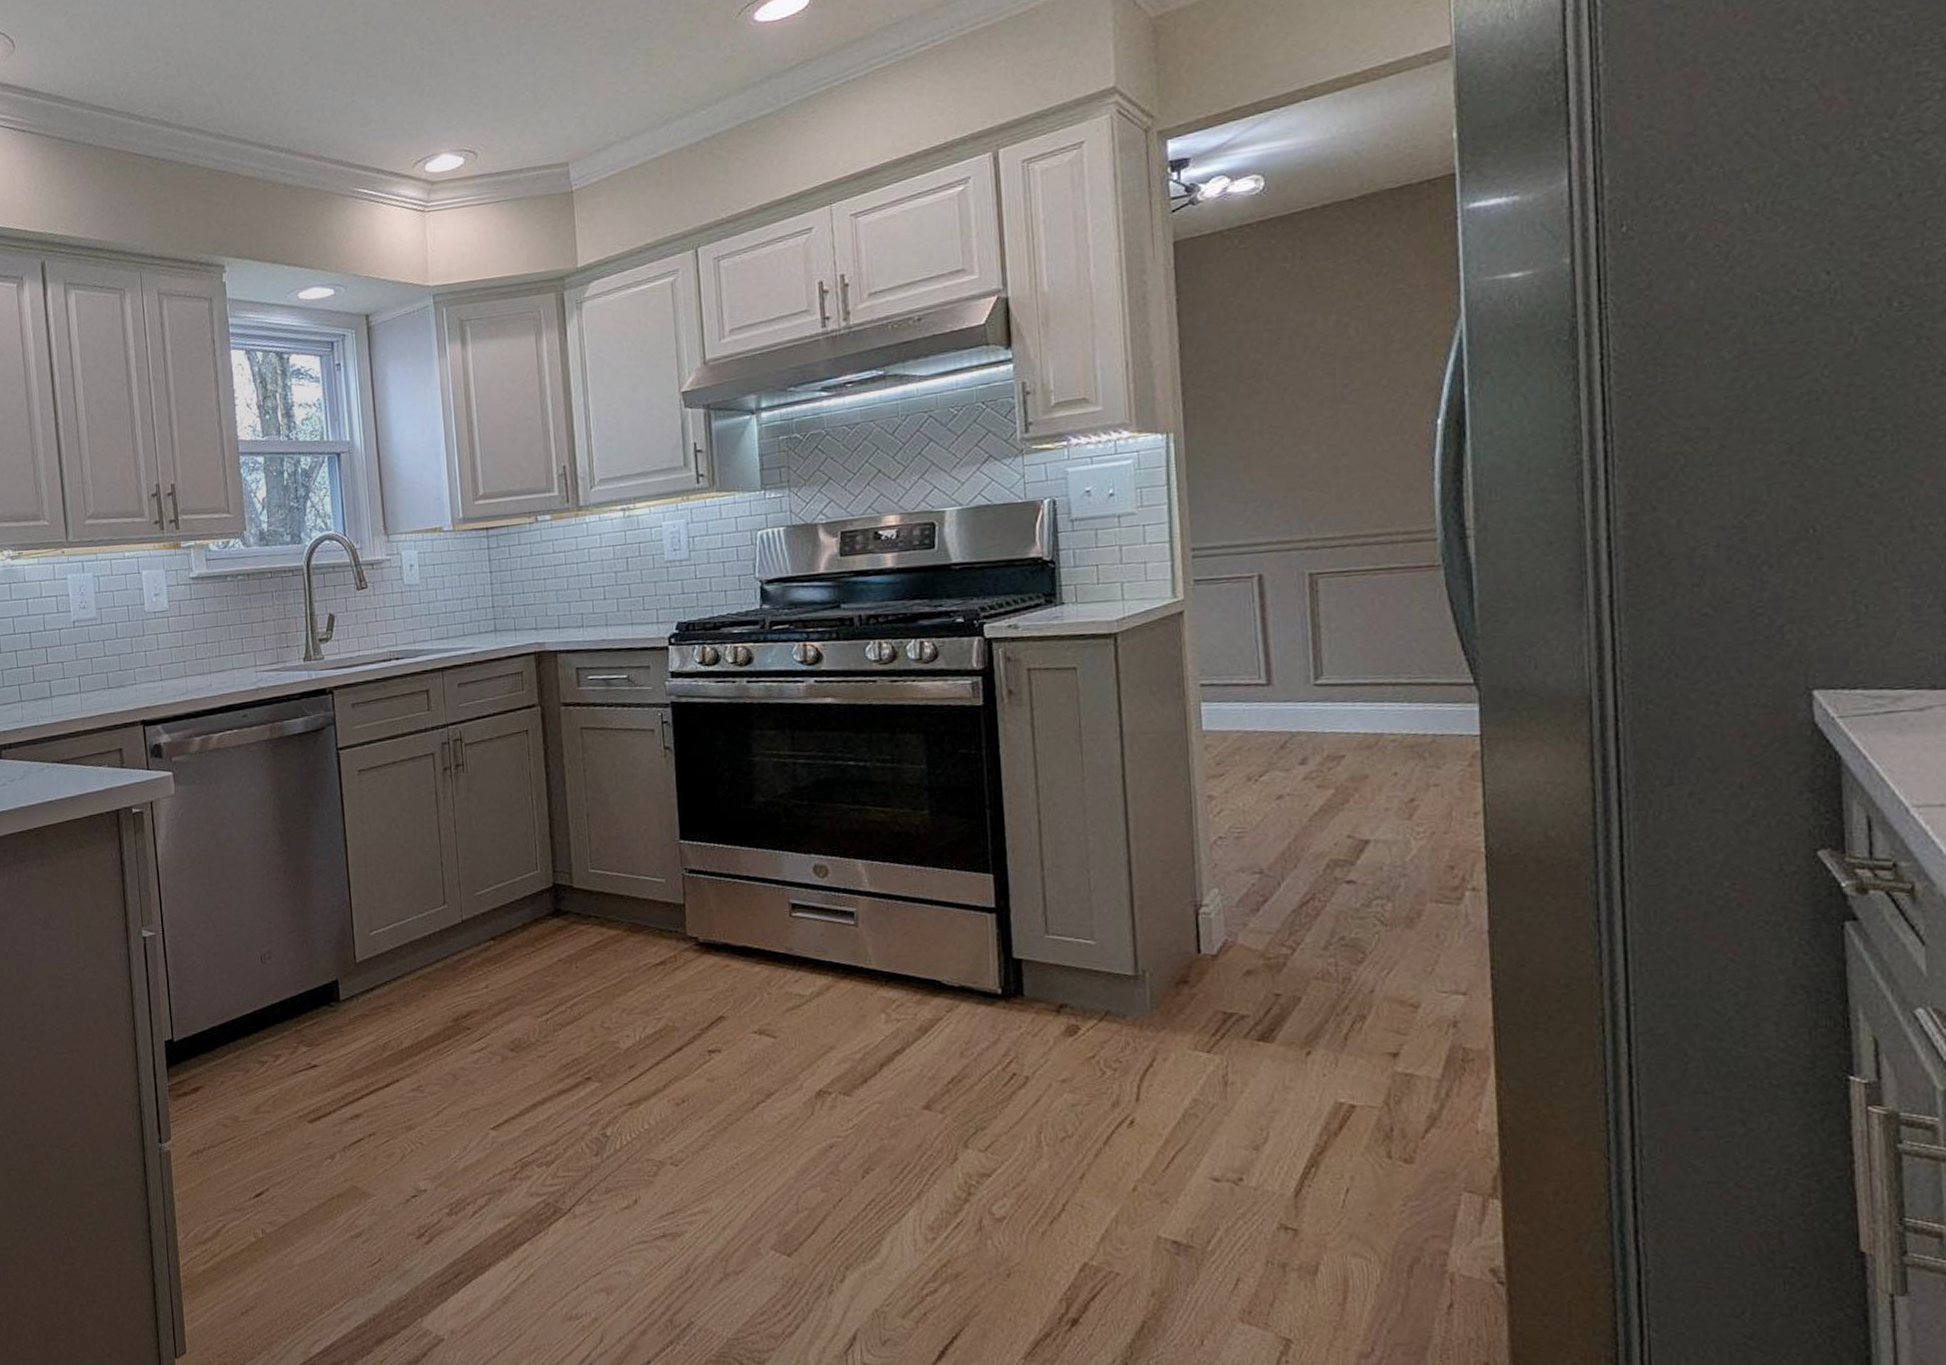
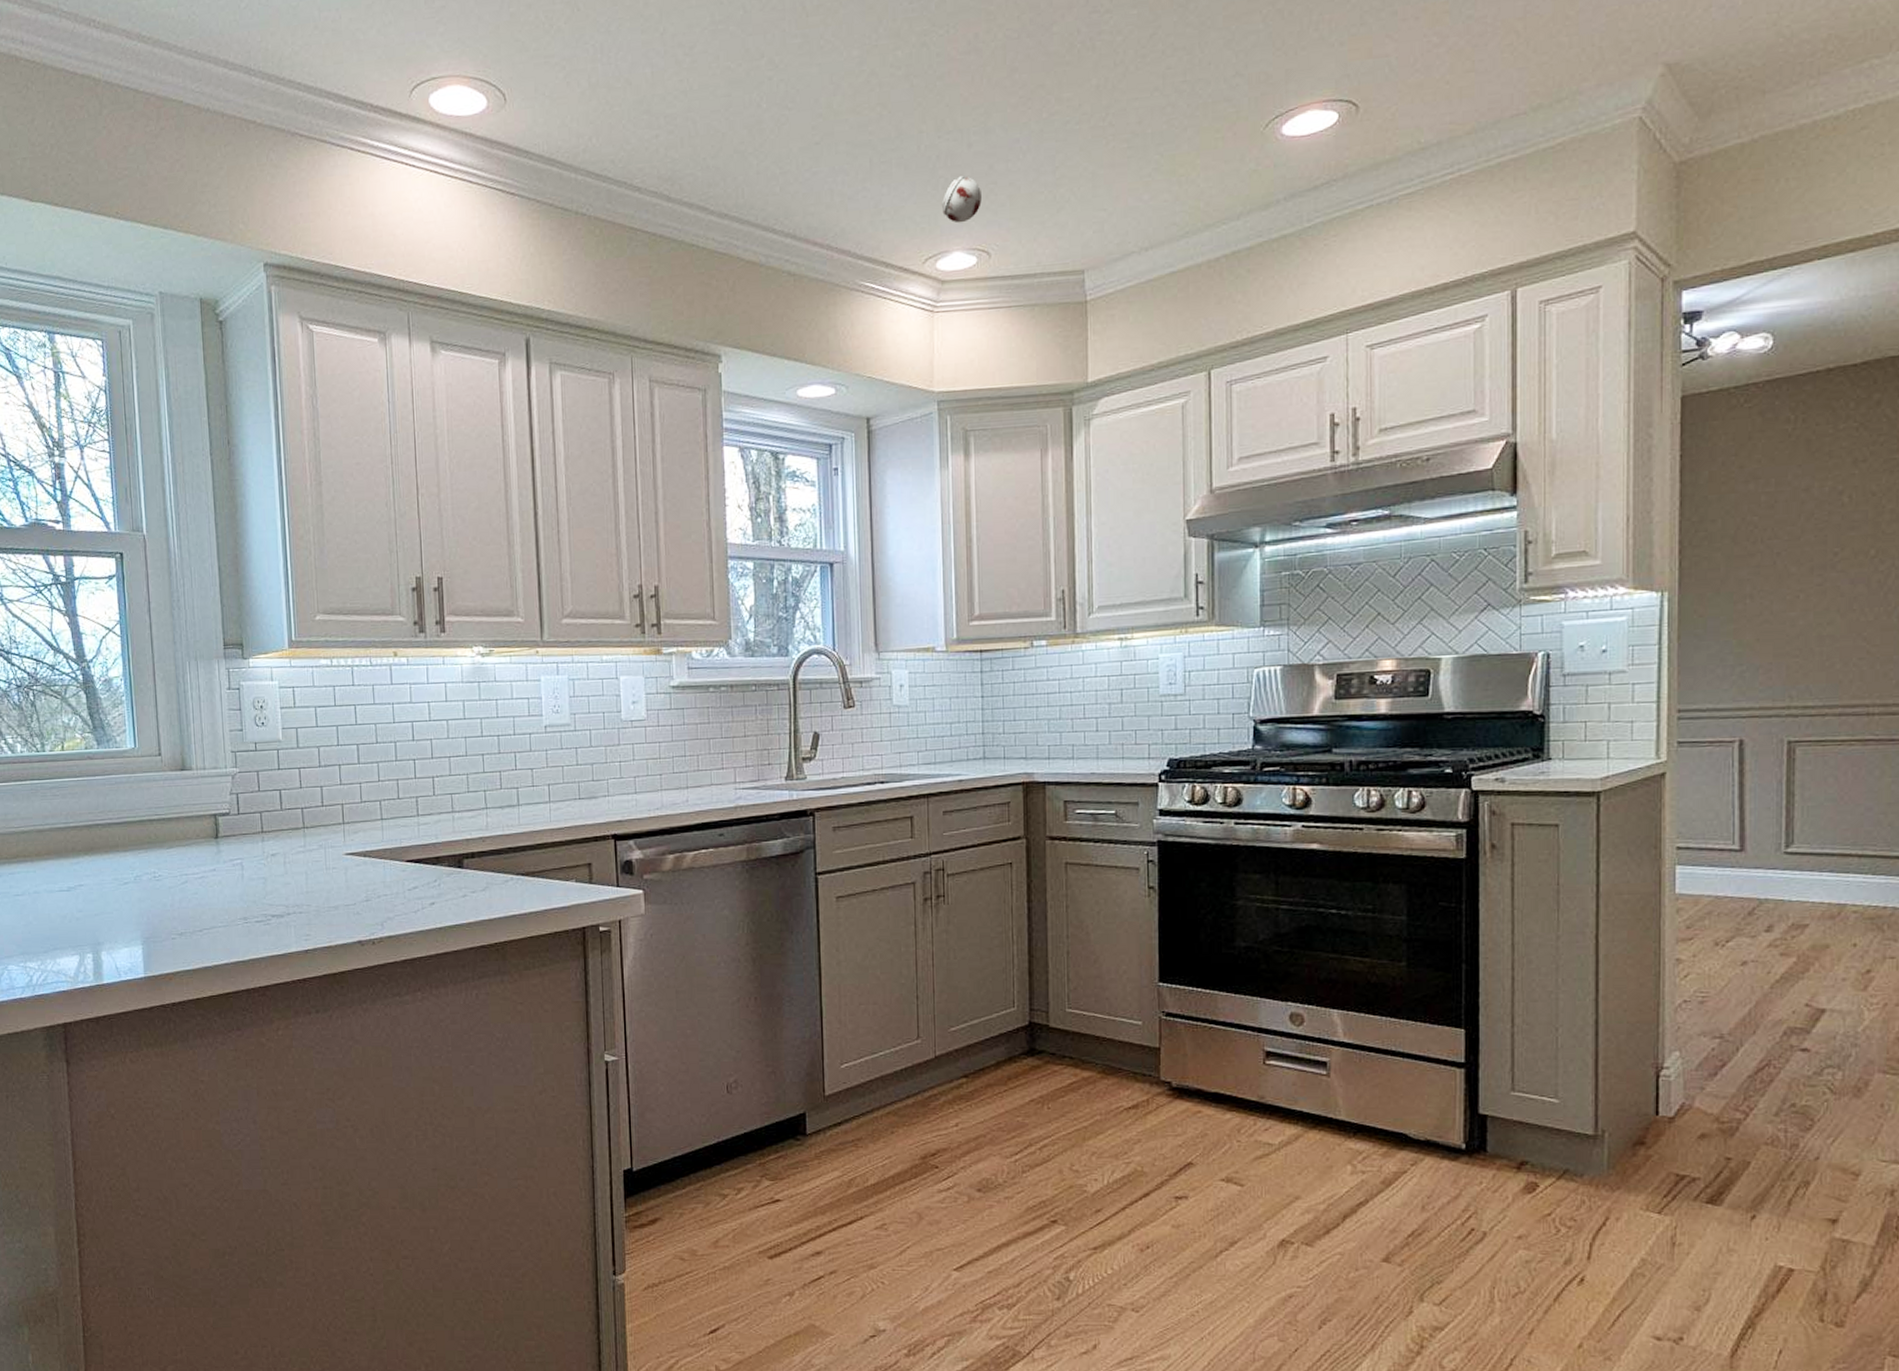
smoke detector: none [428,83,466,128] -> present [942,176,982,223]

